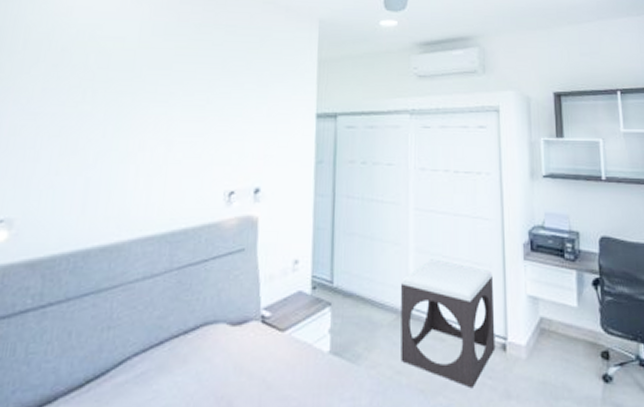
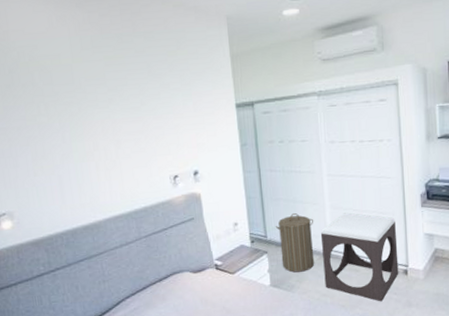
laundry hamper: none [345,254,394,336] -> present [275,213,315,273]

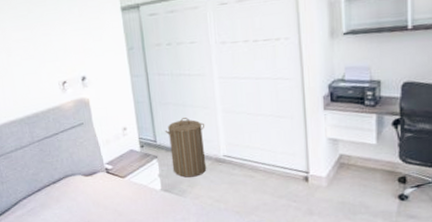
footstool: present [320,212,399,302] -> none [212,116,299,209]

